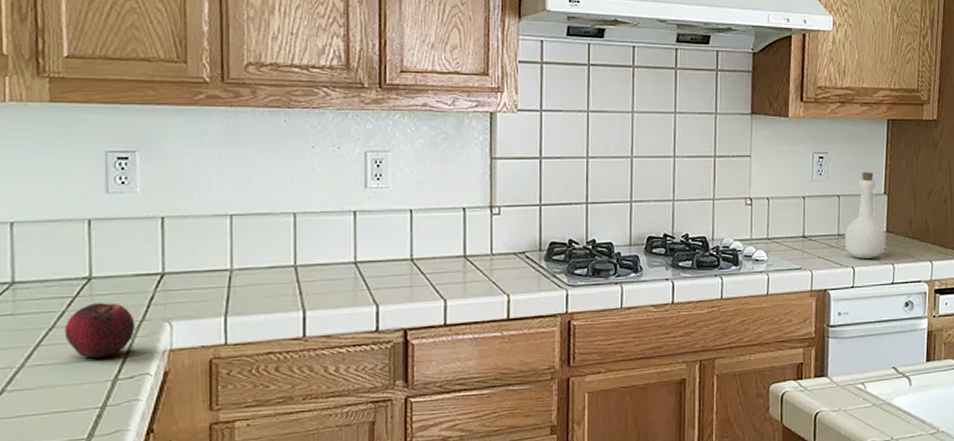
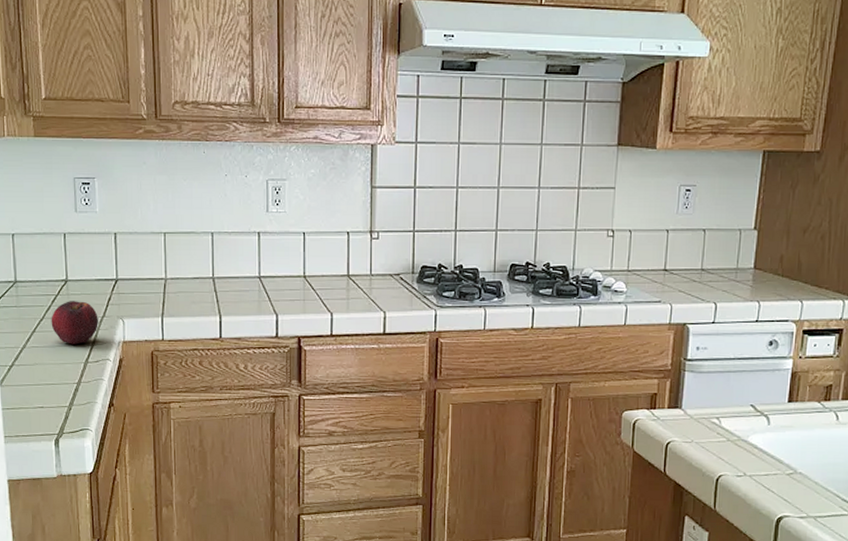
bottle: present [844,172,886,259] -> none [707,206,753,295]

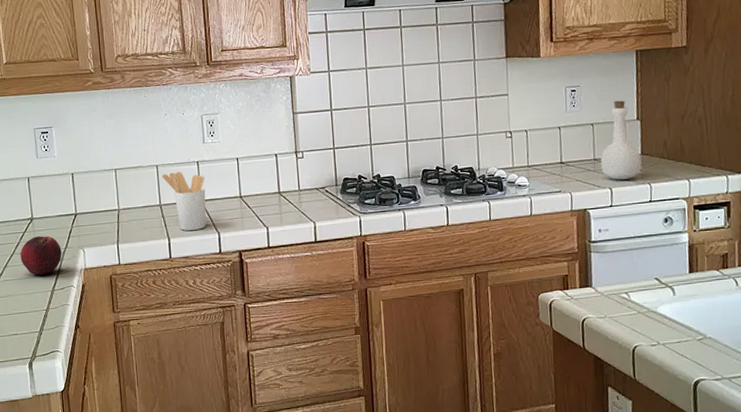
utensil holder: none [217,242,265,309] -> present [162,172,207,231]
bottle: none [707,206,753,295] -> present [600,100,641,180]

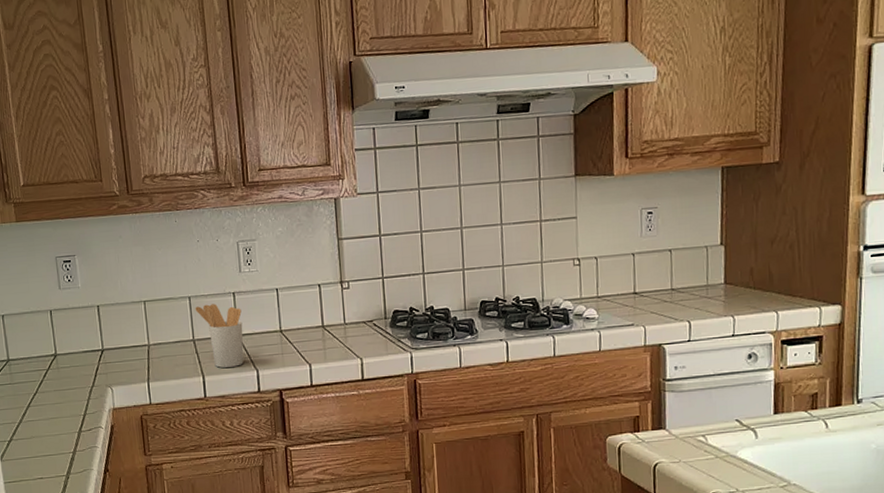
fruit: present [20,236,62,275] -> none [43,373,89,416]
bottle: present [600,100,641,180] -> none [678,223,724,312]

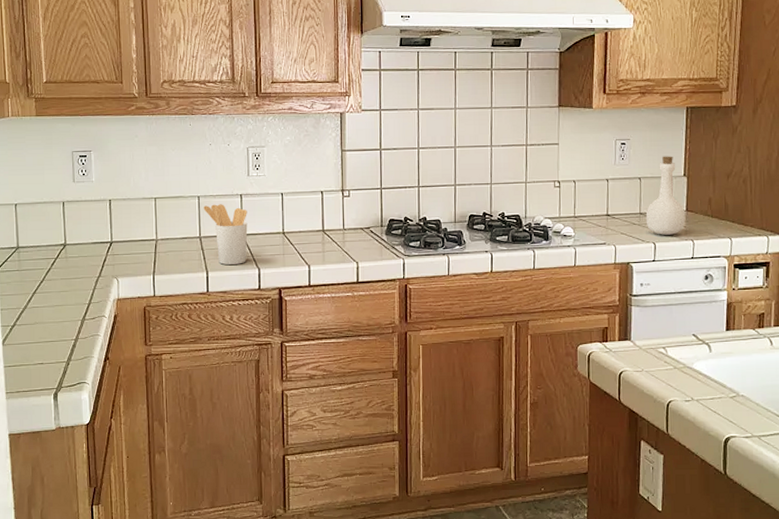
bottle: none [678,223,724,312] -> present [645,156,686,235]

